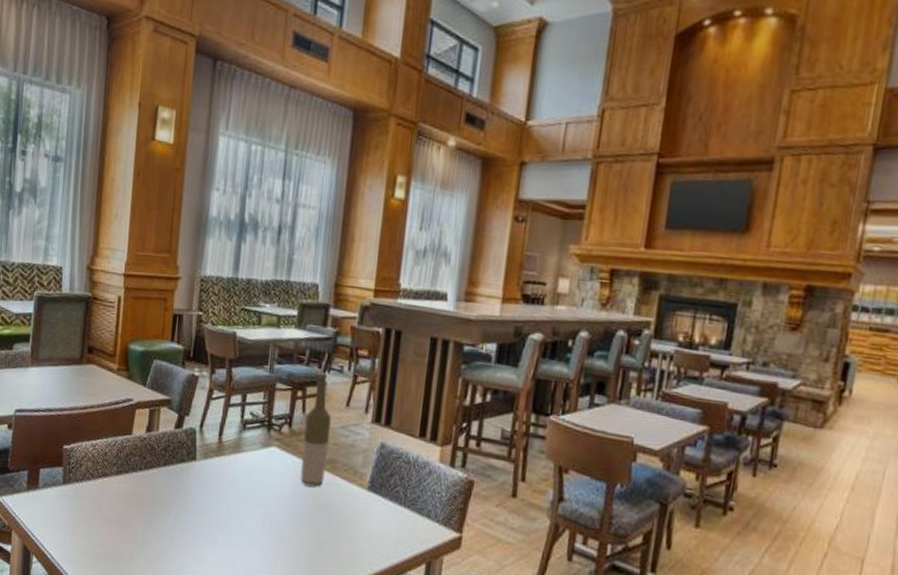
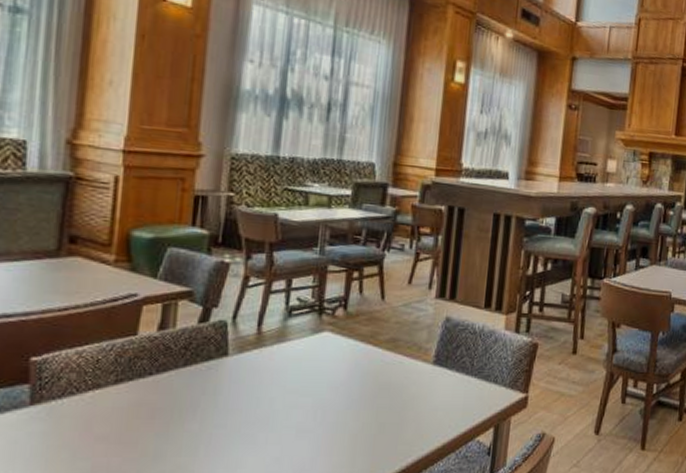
bottle: present [300,379,331,488] -> none [358,258,392,368]

